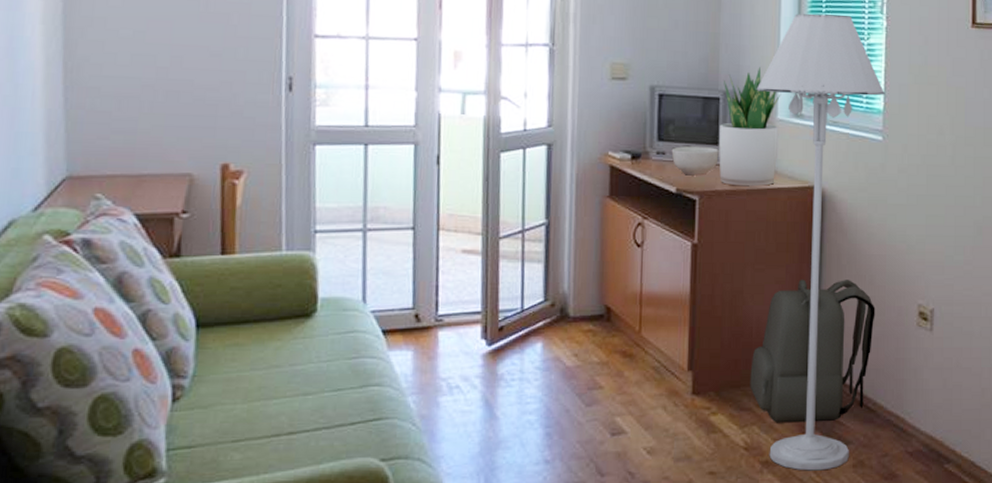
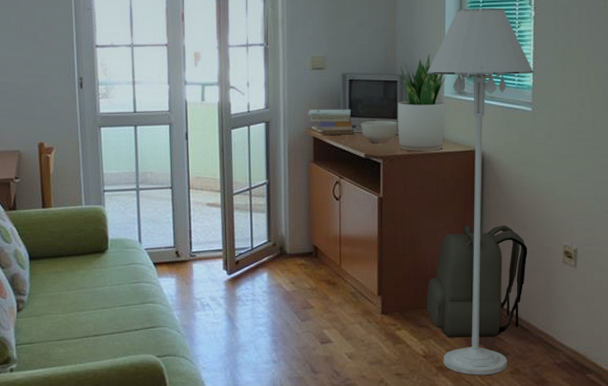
books: none [604,129,663,164] -> present [308,109,354,136]

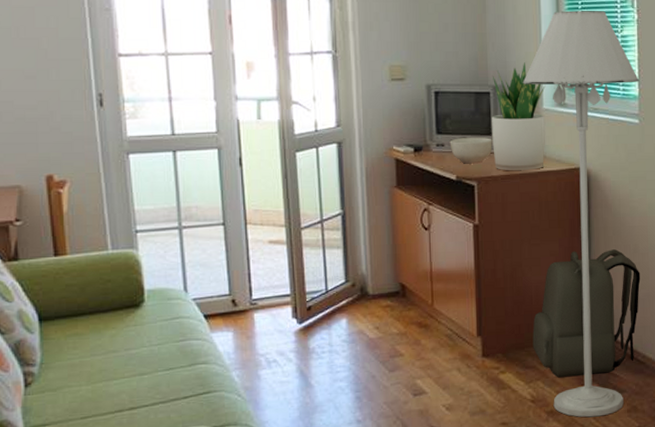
books: present [308,109,354,136] -> none [388,125,443,157]

